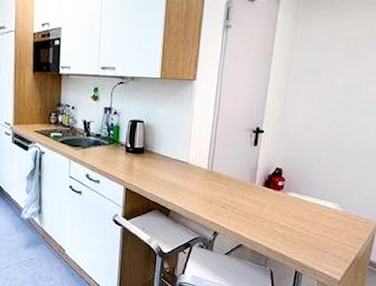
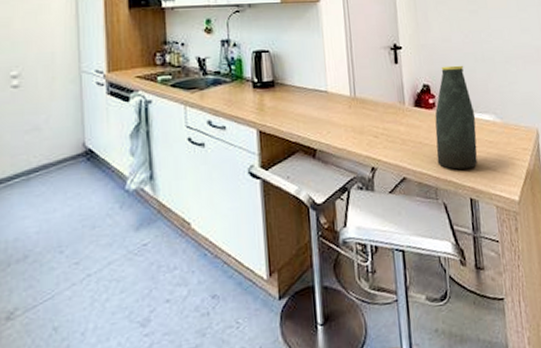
bottle: none [273,153,320,247] -> present [435,65,478,170]

